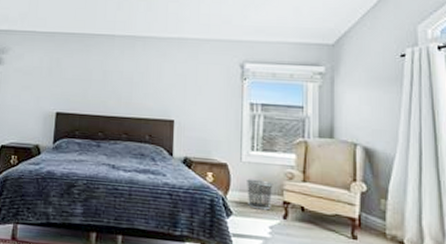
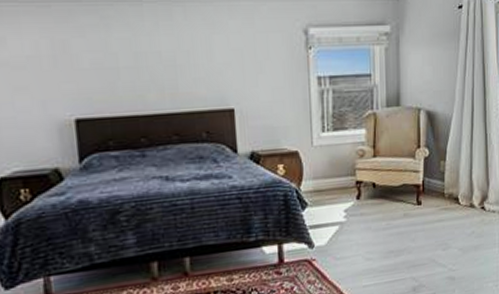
waste bin: present [247,179,273,211] -> none [320,162,346,195]

